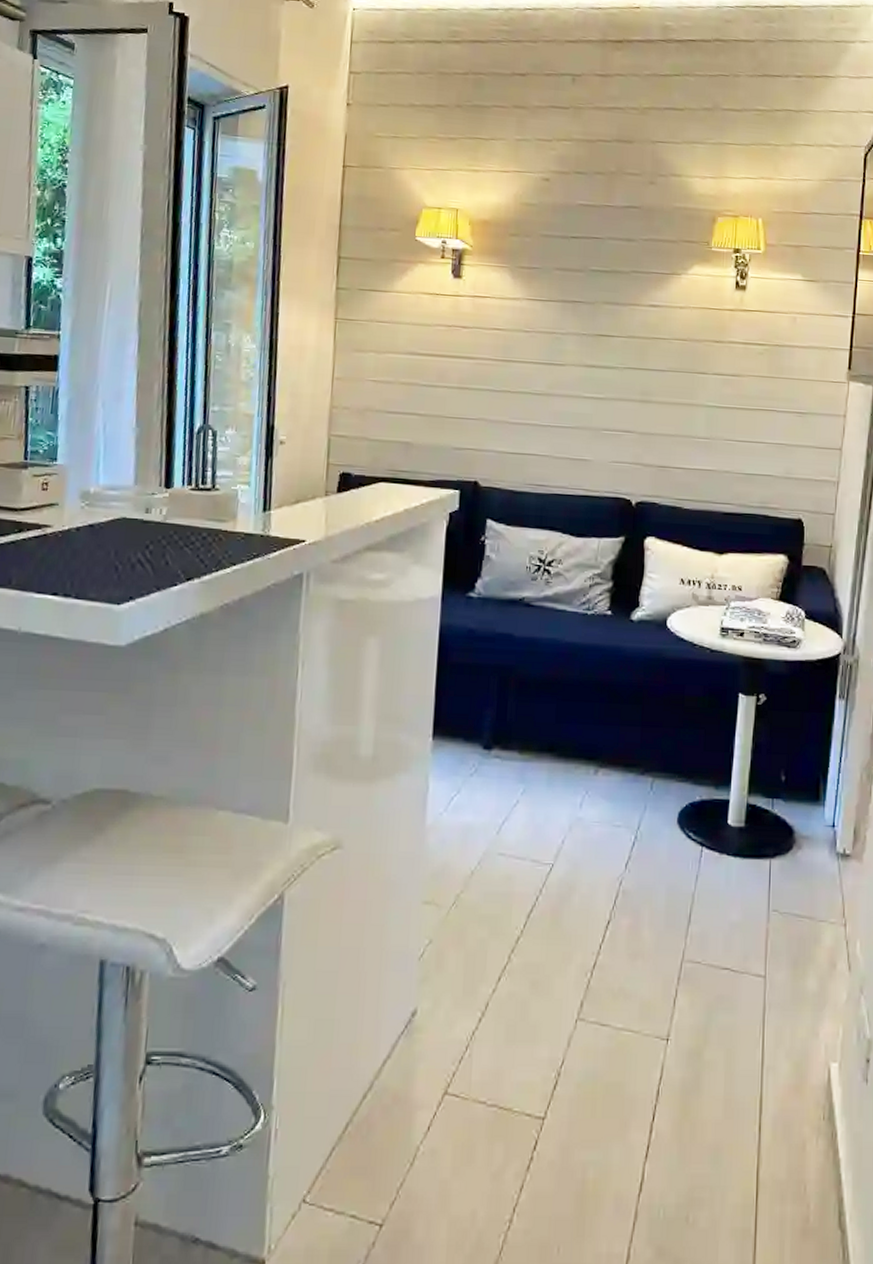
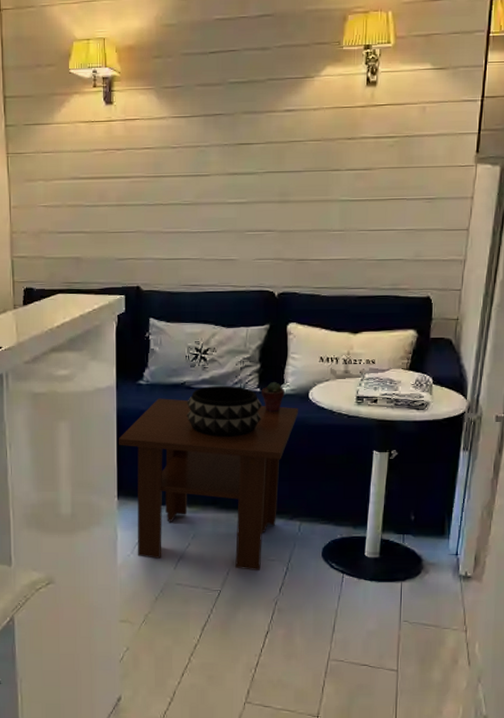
coffee table: none [439,615,655,840] -> present [118,398,299,571]
decorative bowl: none [523,604,614,668] -> present [187,385,263,437]
potted succulent: none [613,603,639,641] -> present [262,381,285,413]

